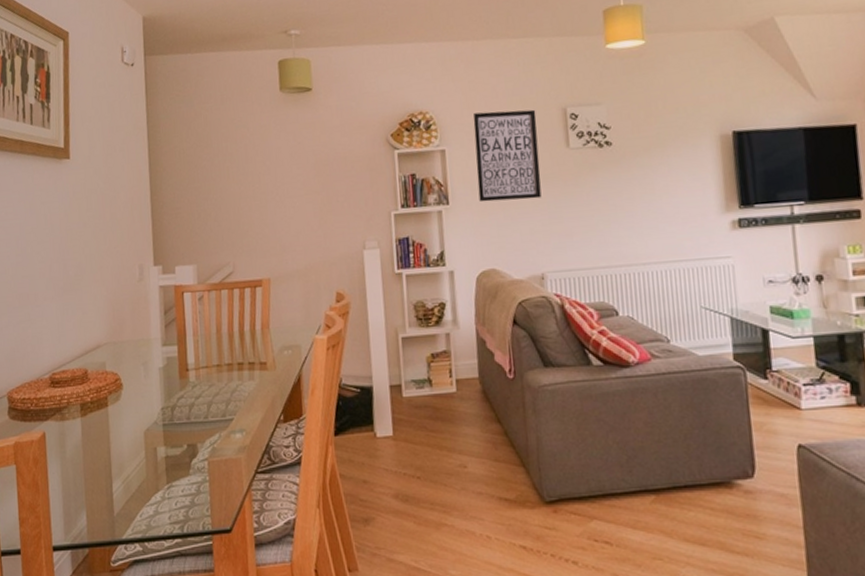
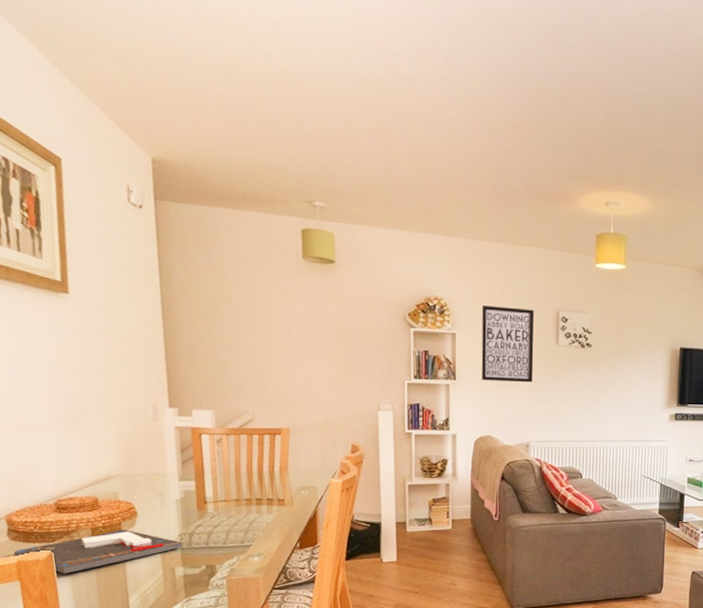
board game: none [12,404,165,456] -> present [13,529,183,574]

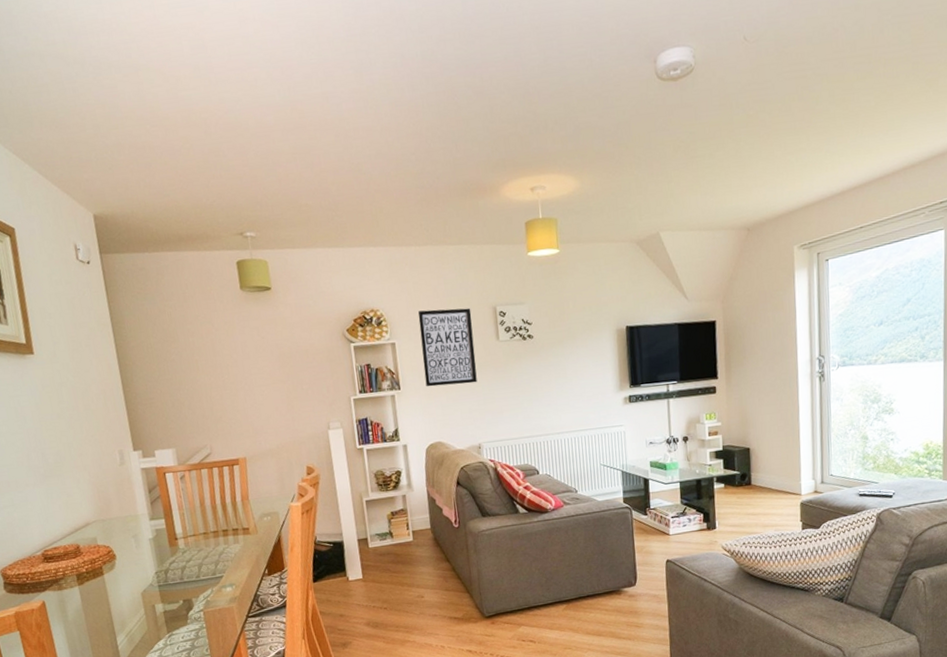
board game: present [13,529,183,574] -> none [11,572,160,621]

